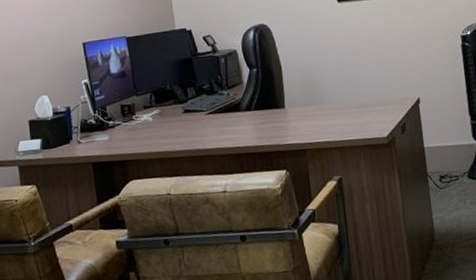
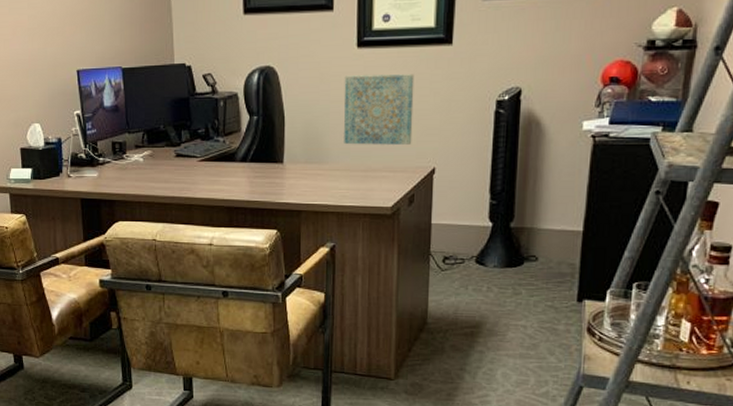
wall art: none [330,20,397,86] -> present [344,74,415,145]

